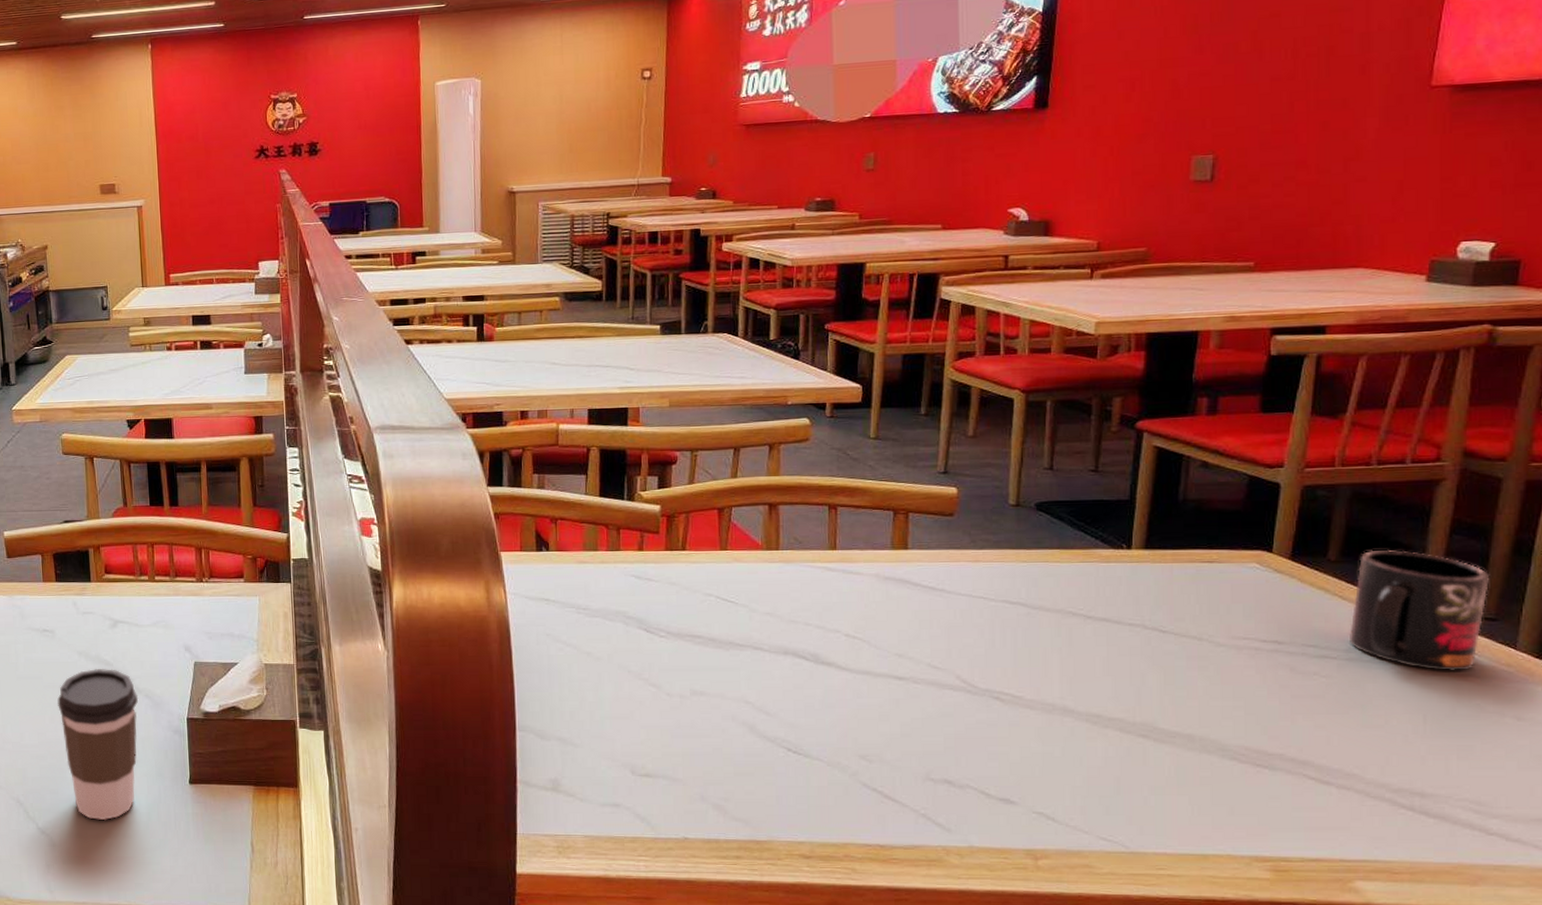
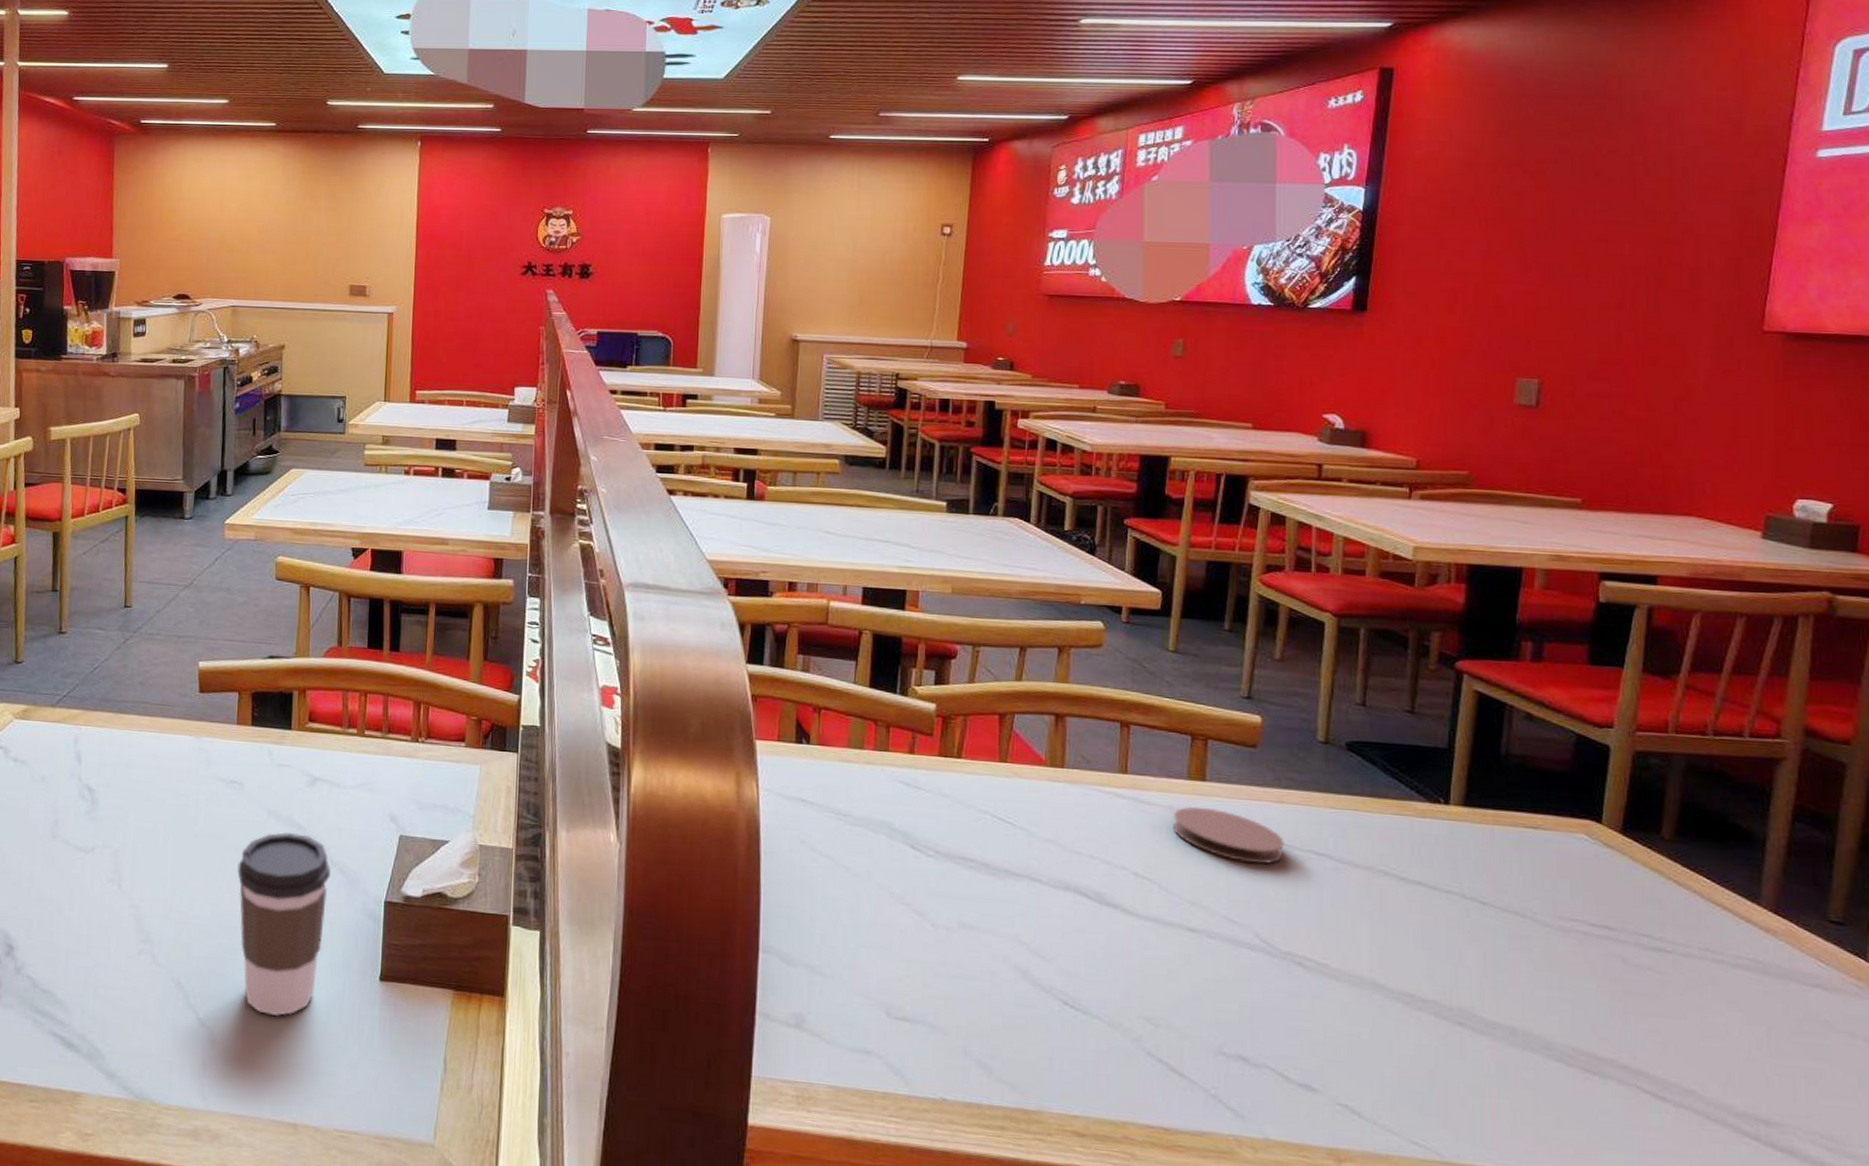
coaster: none [879,572,981,617] -> present [1172,806,1284,864]
mug: present [1348,549,1490,671] -> none [1684,832,1837,981]

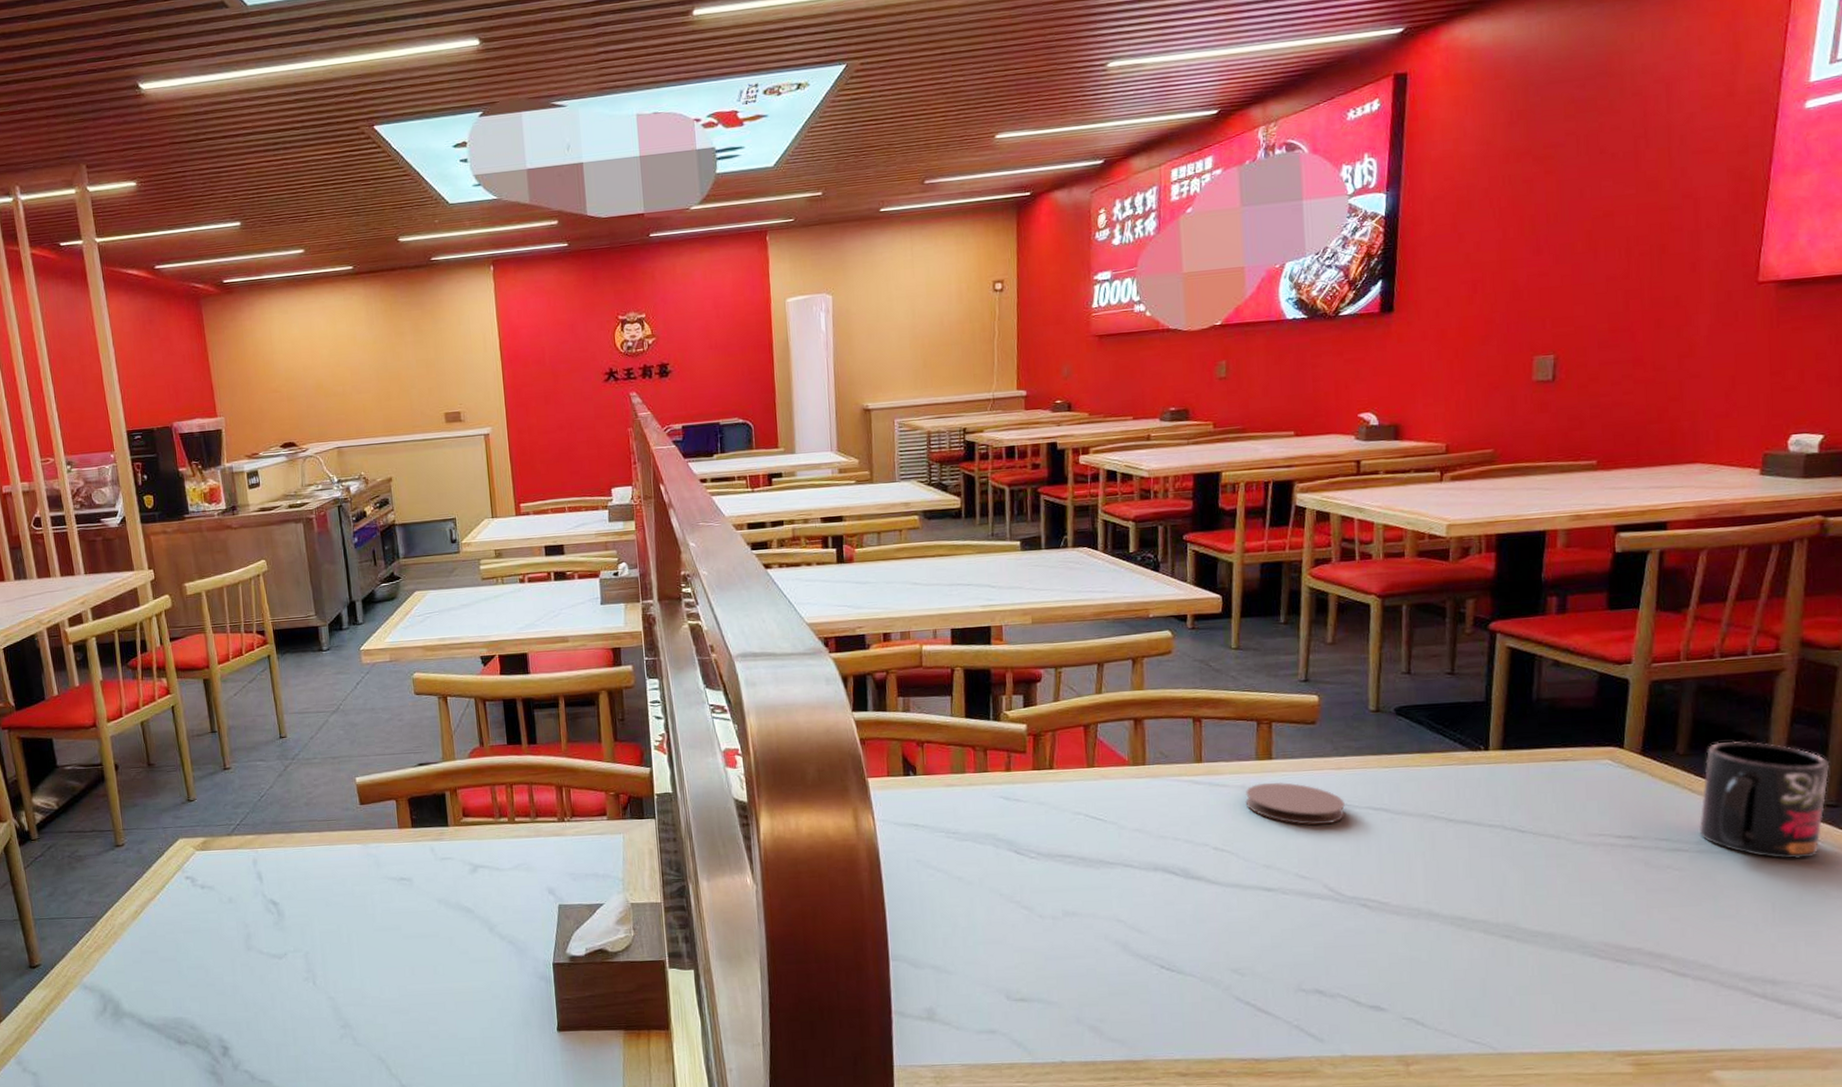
coffee cup: present [237,832,332,1017] -> none [417,916,502,1074]
mug: none [1684,832,1837,981] -> present [1698,741,1830,860]

